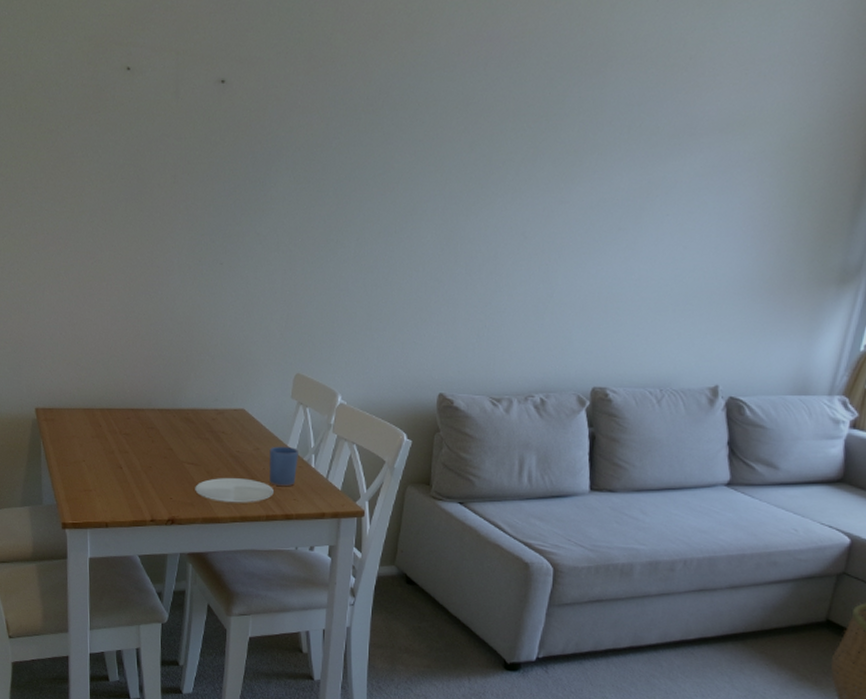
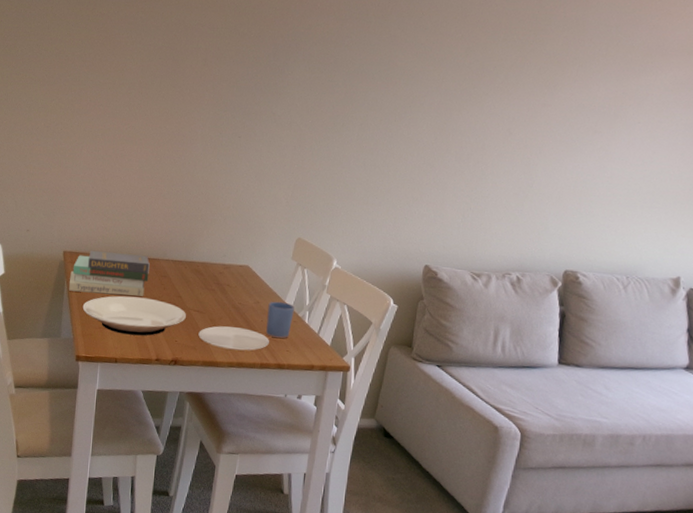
books: none [45,404,134,453] -> present [68,250,150,296]
plate: none [63,453,179,496] -> present [82,295,186,336]

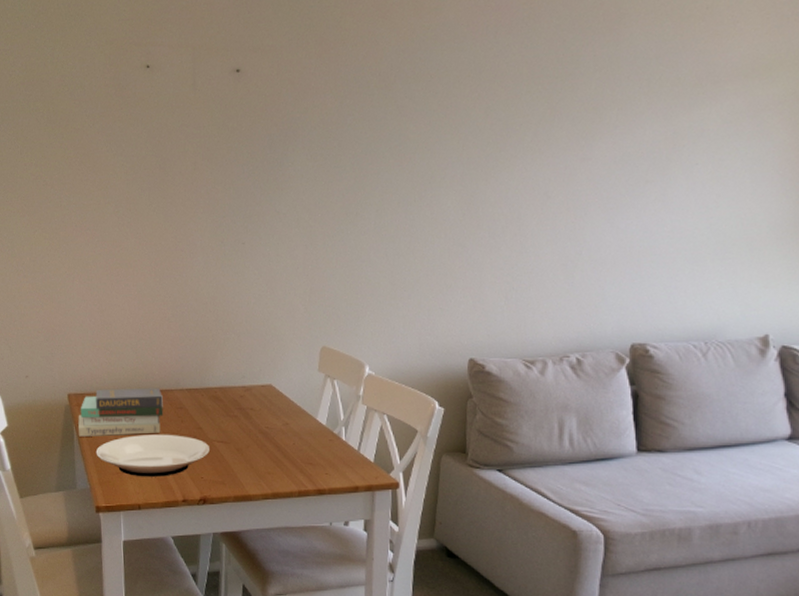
plate: present [198,326,270,351] -> none [225,454,306,480]
mug: present [266,301,294,339] -> none [298,420,328,461]

